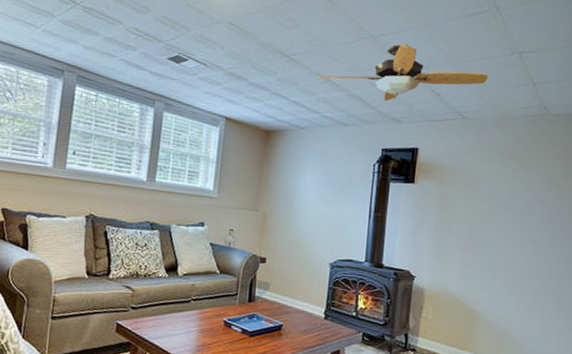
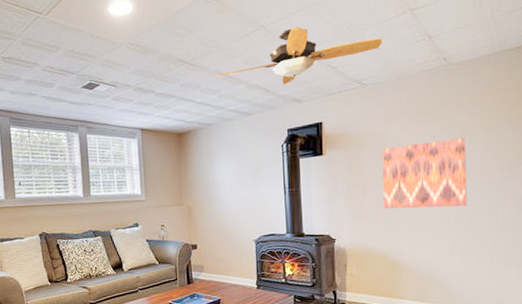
wall art: none [468,187,556,263] -> present [381,138,467,209]

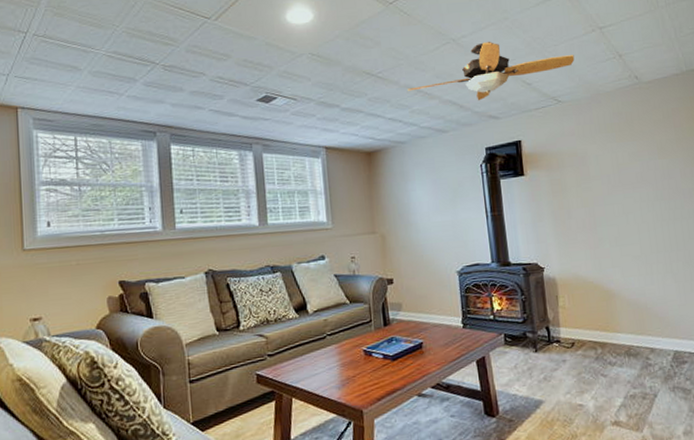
wall art: present [381,138,467,209] -> none [583,157,674,233]

